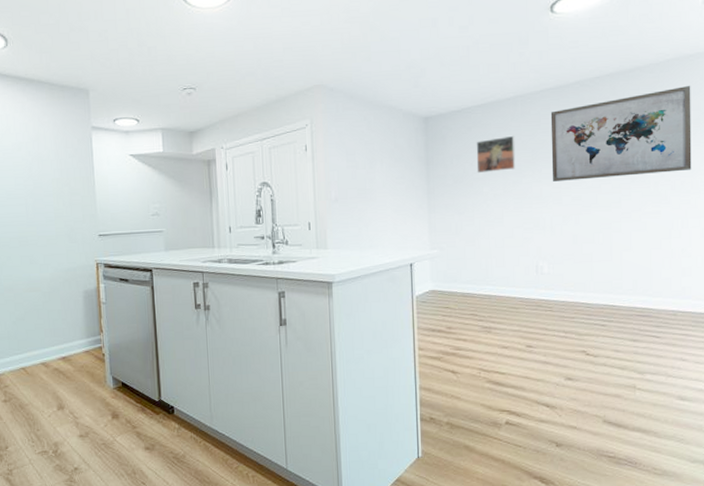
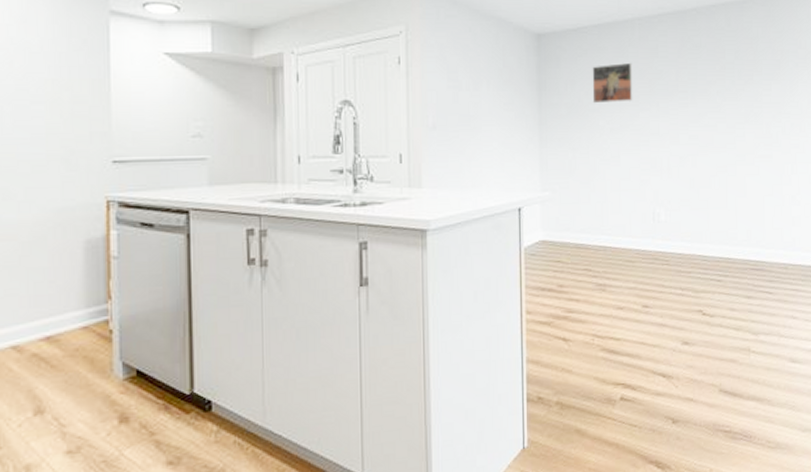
wall art: present [550,85,692,182] -> none [668,22,800,117]

